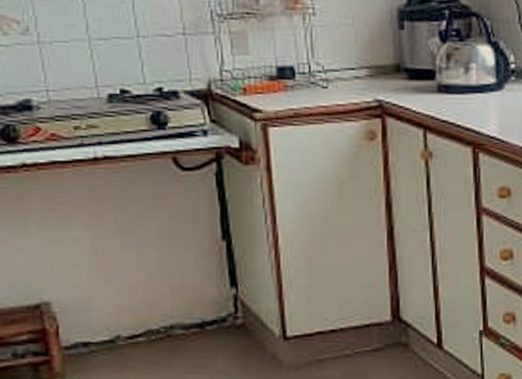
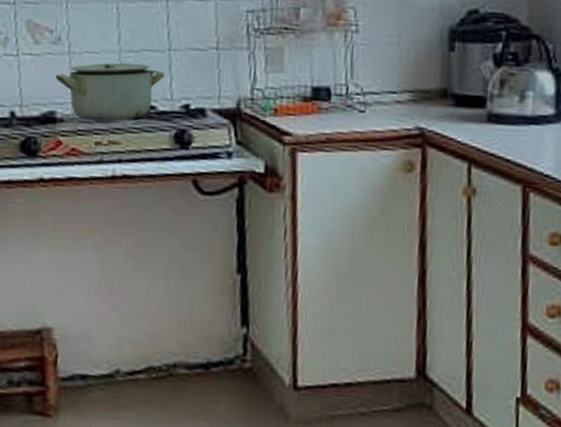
cooking pot: none [28,50,136,107] -> present [55,62,166,122]

